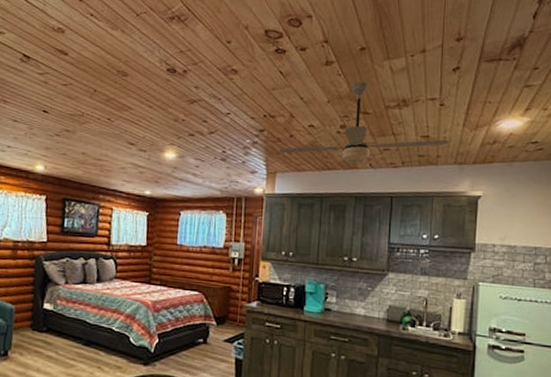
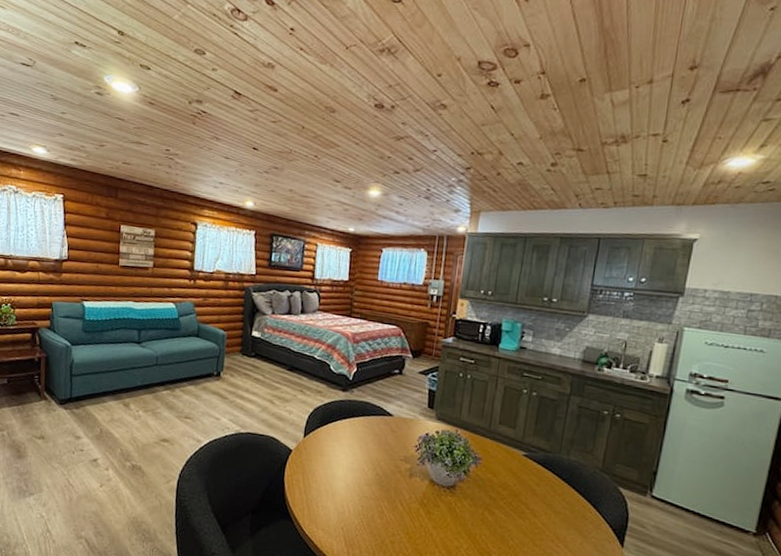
ceiling fan: present [278,82,450,163] -> none [484,116,670,202]

